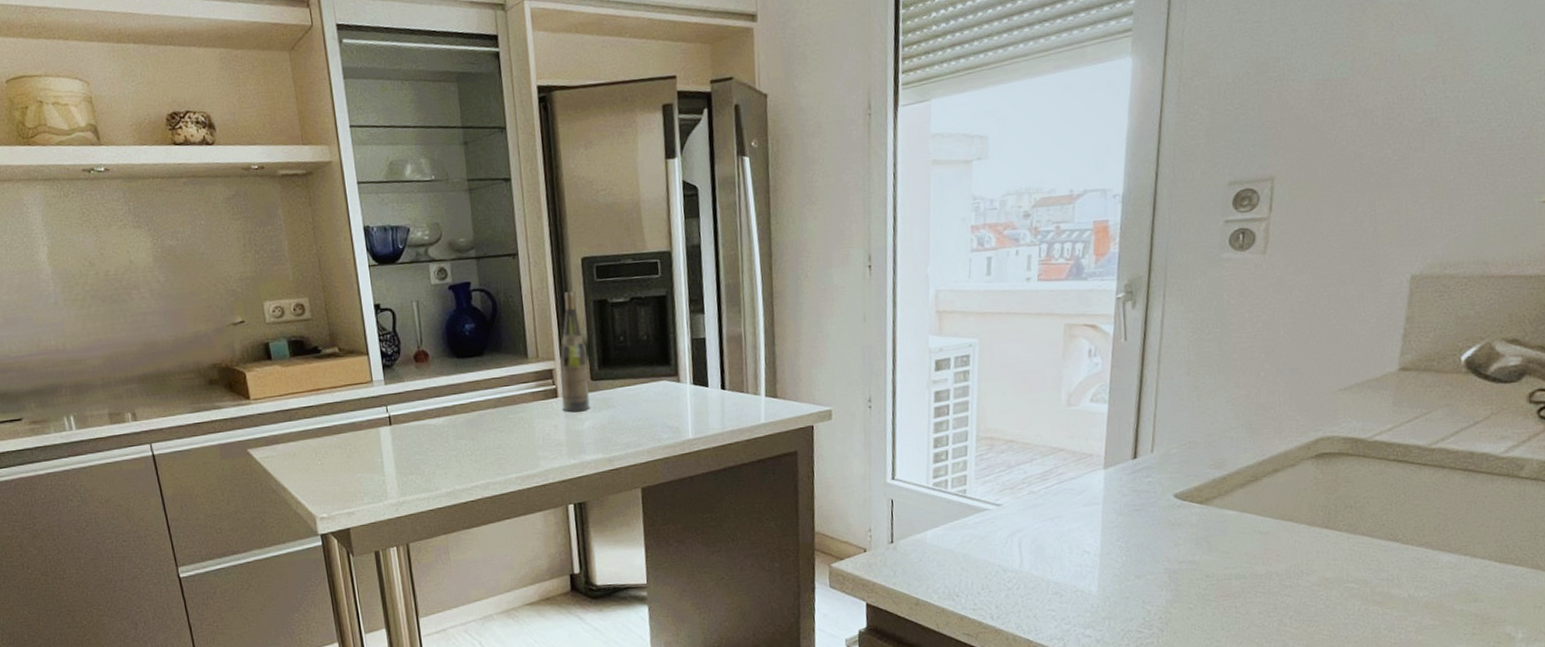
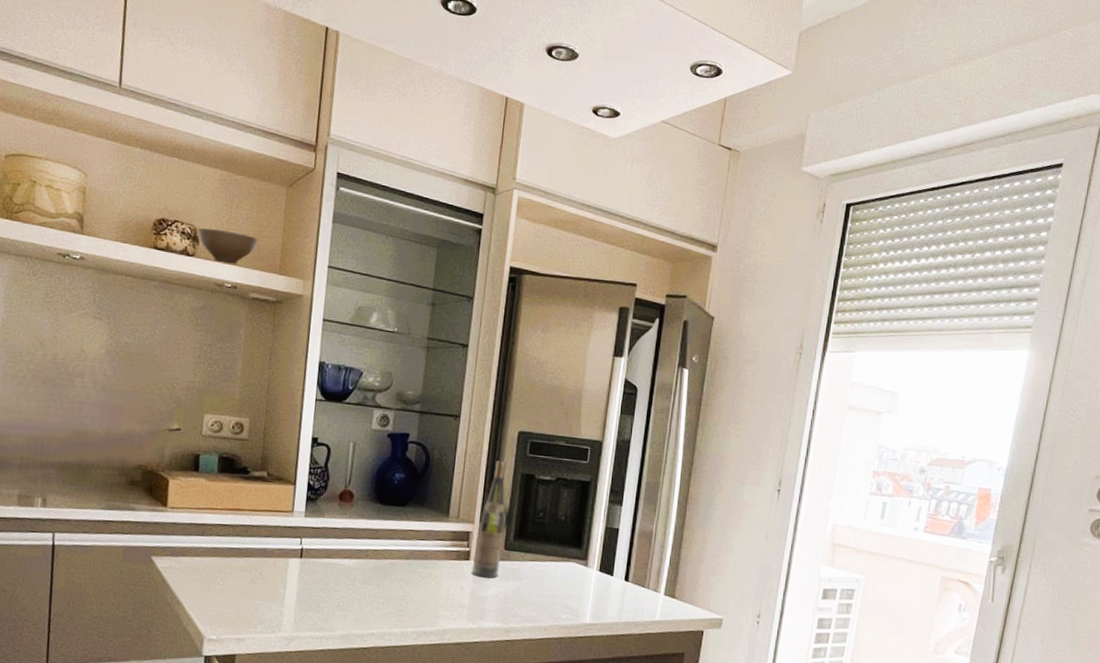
bowl: none [211,110,275,146] -> present [197,228,259,264]

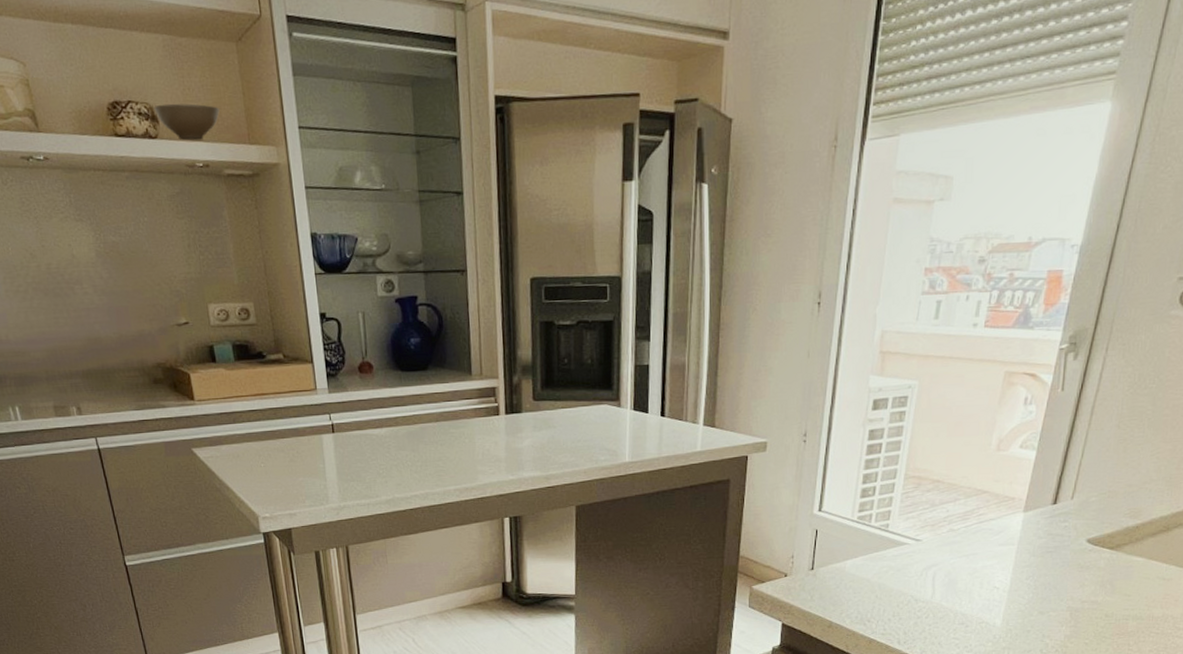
wine bottle: present [471,460,507,580] -> none [503,310,531,432]

